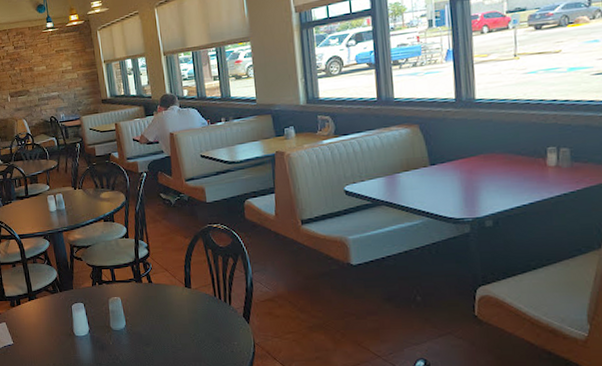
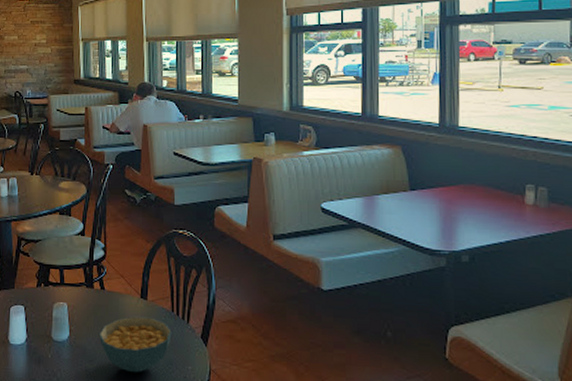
cereal bowl: none [151,303,217,352] -> present [98,316,172,373]

